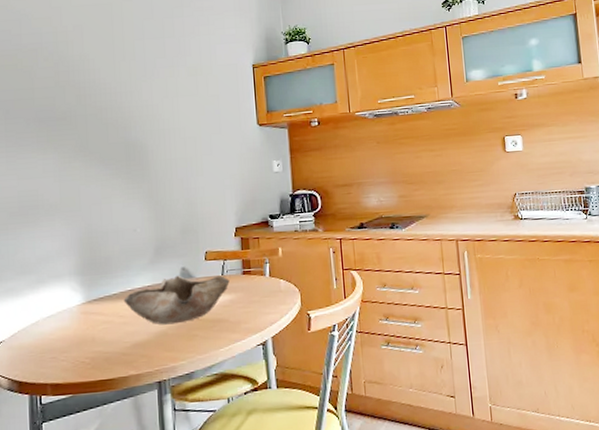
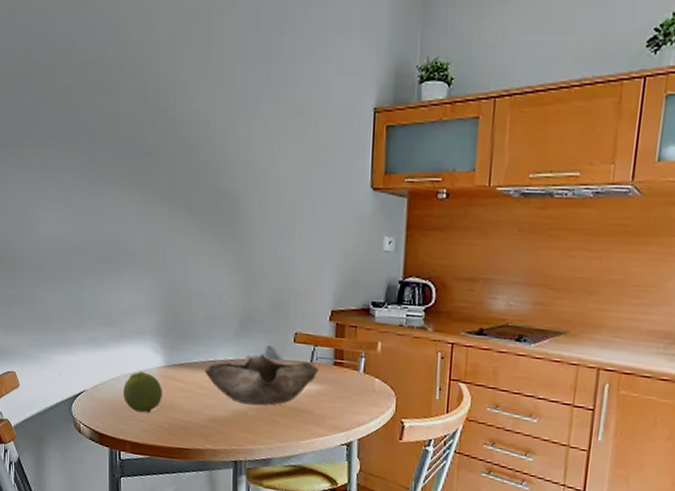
fruit: none [43,311,83,353] -> present [123,371,162,414]

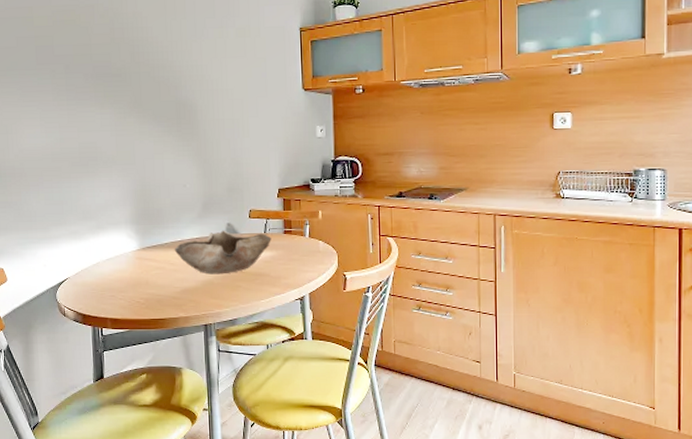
fruit: present [123,371,162,414] -> none [103,255,138,292]

